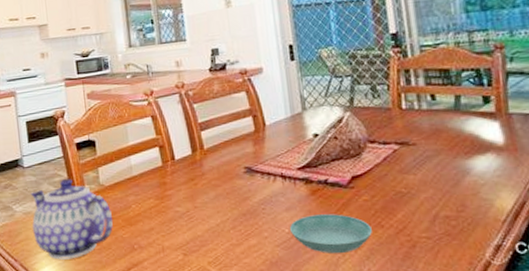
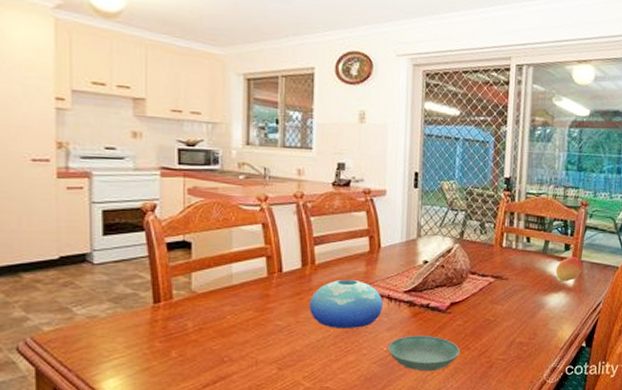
teapot: present [30,178,113,260] -> none [98,280,201,371]
bowl: none [203,160,278,212] -> present [309,279,384,328]
fruit: none [476,110,513,141] -> present [555,257,583,282]

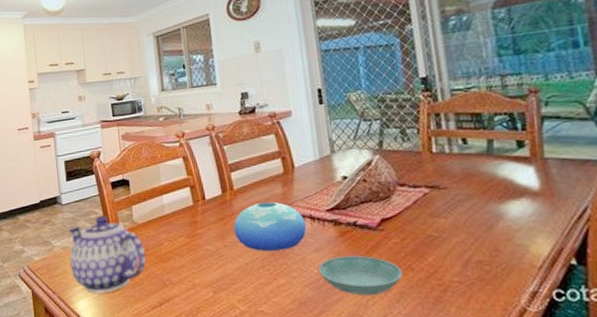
teapot: none [98,280,201,371] -> present [68,215,146,293]
fruit: present [555,257,583,282] -> none [509,154,549,186]

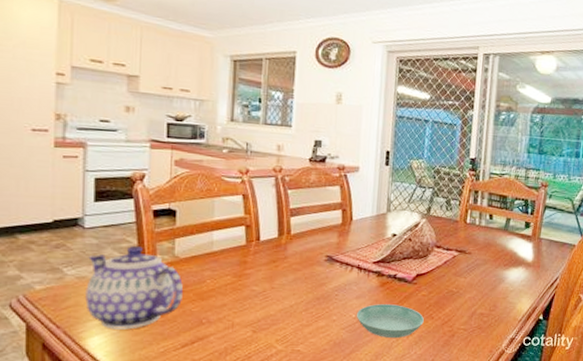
bowl: present [233,201,307,251] -> none [283,249,354,295]

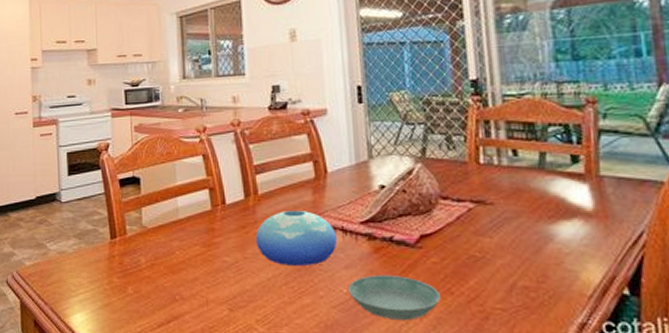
teapot: present [85,245,183,330] -> none [66,217,154,307]
bowl: none [283,249,354,295] -> present [255,209,338,265]

